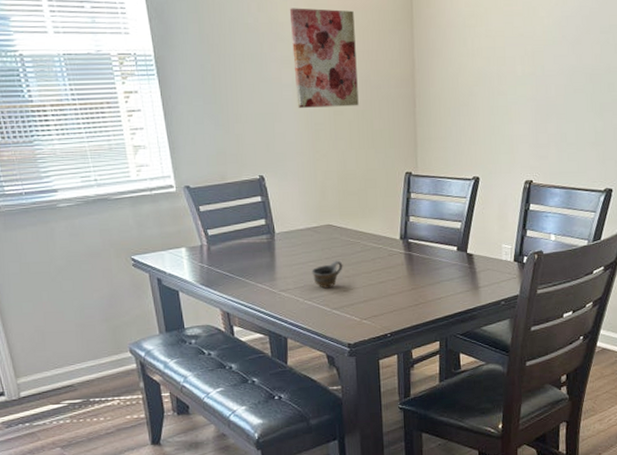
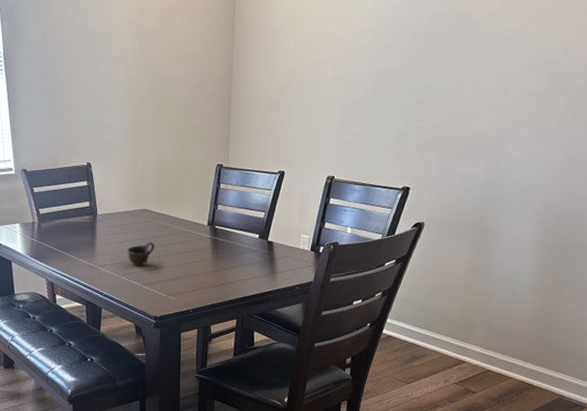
wall art: present [289,8,359,108] -> none [123,11,181,103]

